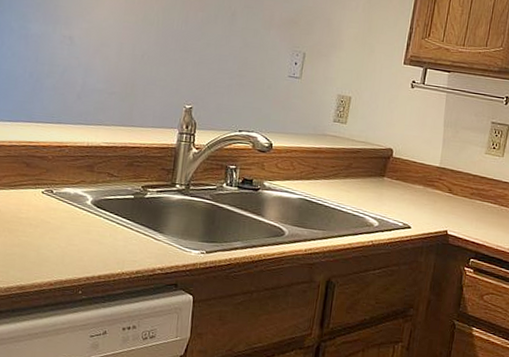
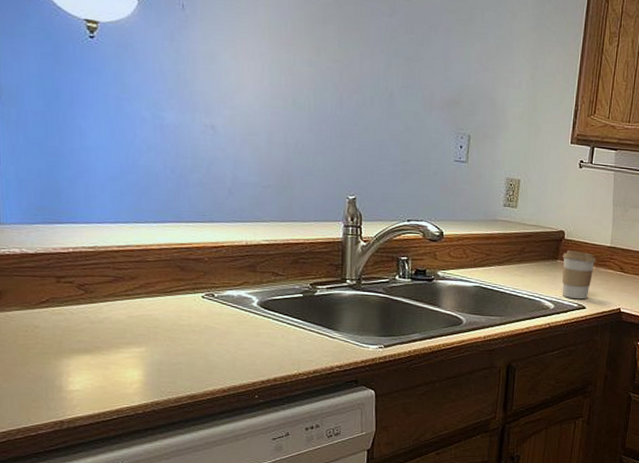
coffee cup: none [387,168,424,219] -> present [562,250,596,300]

